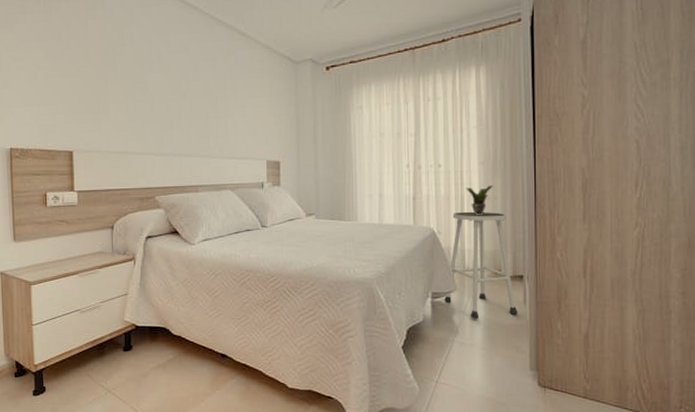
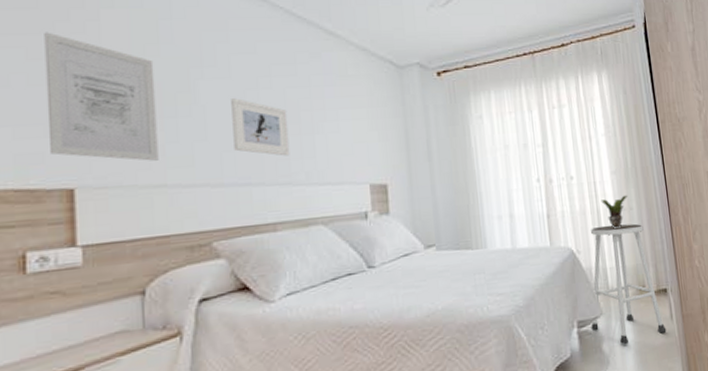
wall art: none [55,38,123,134] -> present [44,32,159,161]
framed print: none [170,88,209,135] -> present [231,98,290,156]

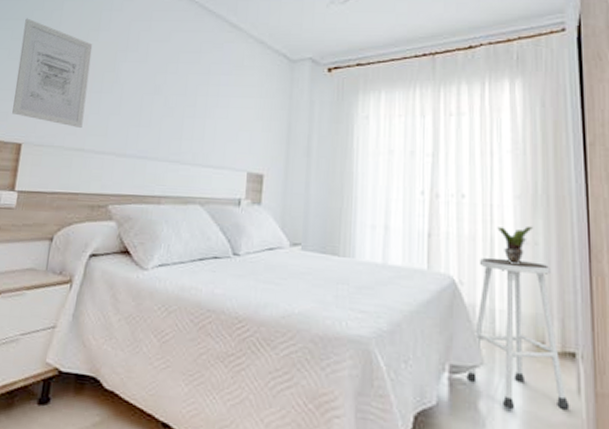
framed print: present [231,98,290,156] -> none [139,80,186,136]

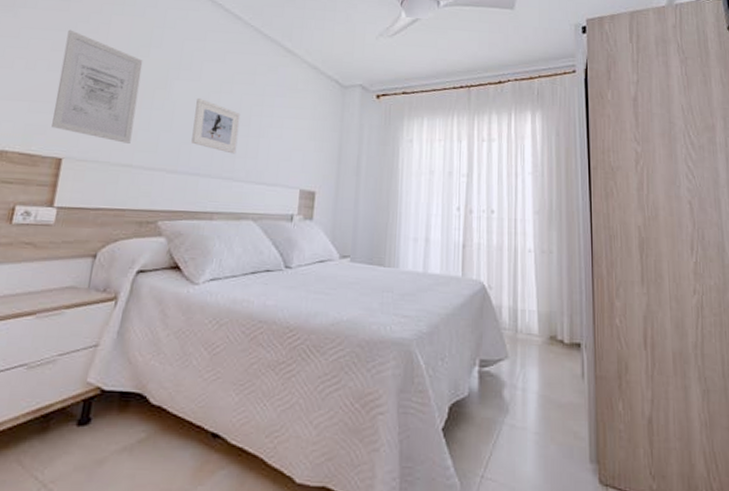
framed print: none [139,80,186,136] -> present [191,98,241,154]
stool: present [466,257,570,410] -> none [493,264,576,396]
potted plant: present [497,225,532,264] -> none [520,237,548,270]

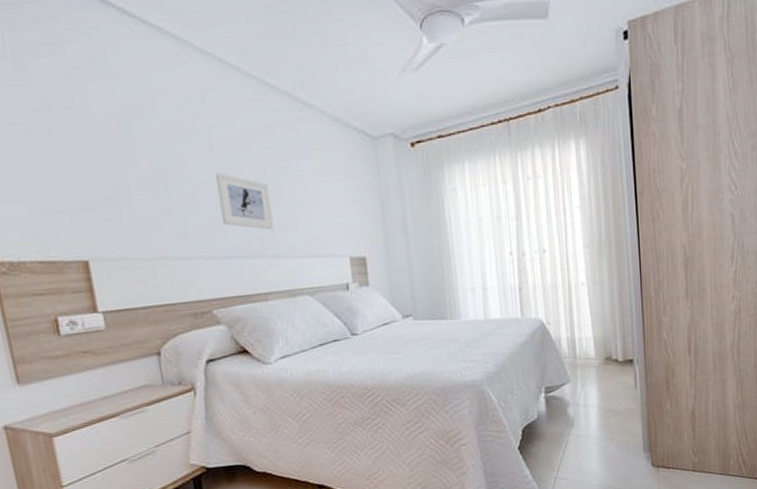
wall art: present [51,29,143,144] -> none [39,108,157,235]

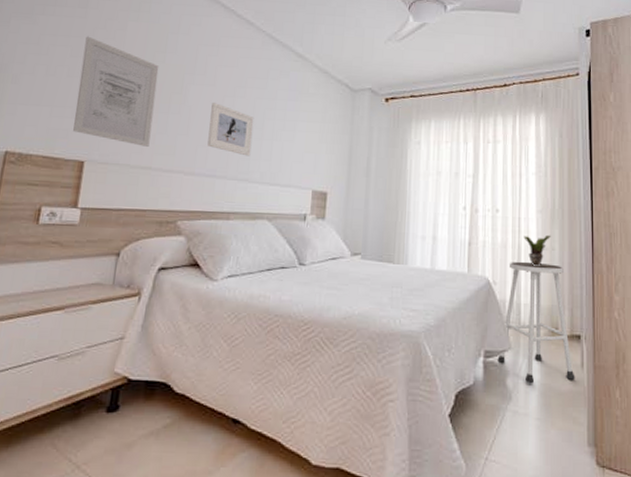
wall art: none [39,108,157,235] -> present [73,36,159,147]
stool: none [557,296,630,410] -> present [497,261,575,384]
potted plant: none [573,268,599,301] -> present [523,234,551,266]

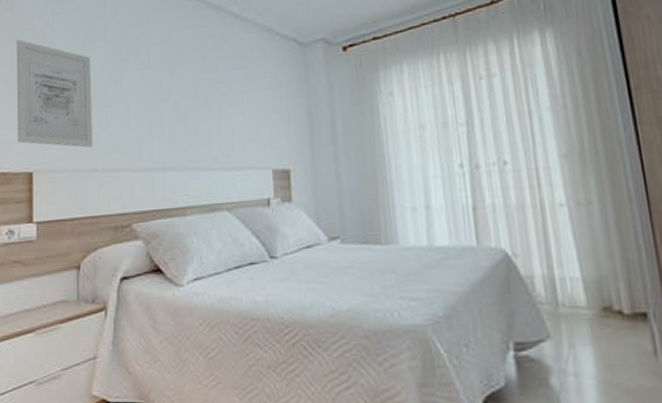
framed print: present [207,103,254,156] -> none [150,87,199,142]
stool: present [497,261,575,384] -> none [530,222,648,382]
potted plant: present [523,234,551,266] -> none [546,184,584,228]

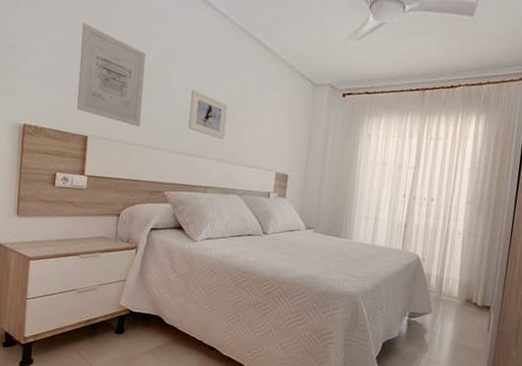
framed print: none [150,87,199,142] -> present [188,90,228,140]

